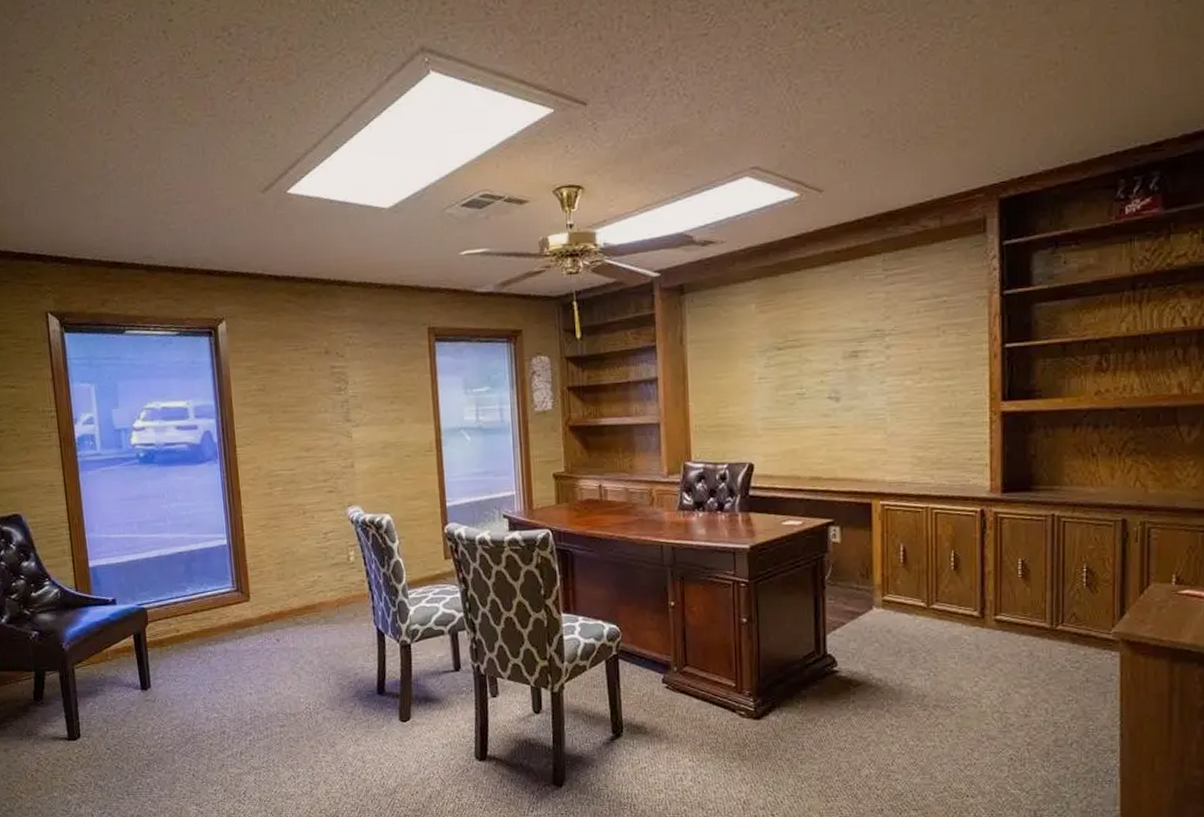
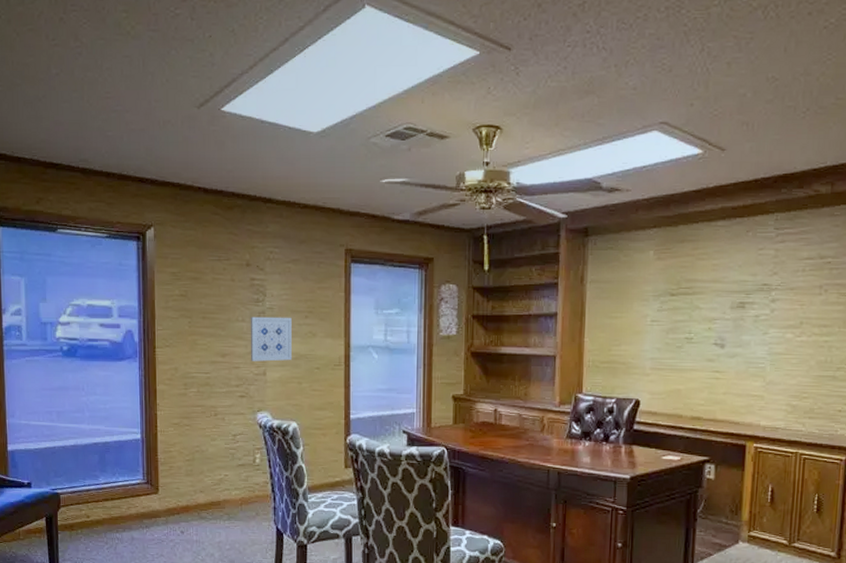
wall art: none [333,404,380,454] -> present [250,316,292,362]

